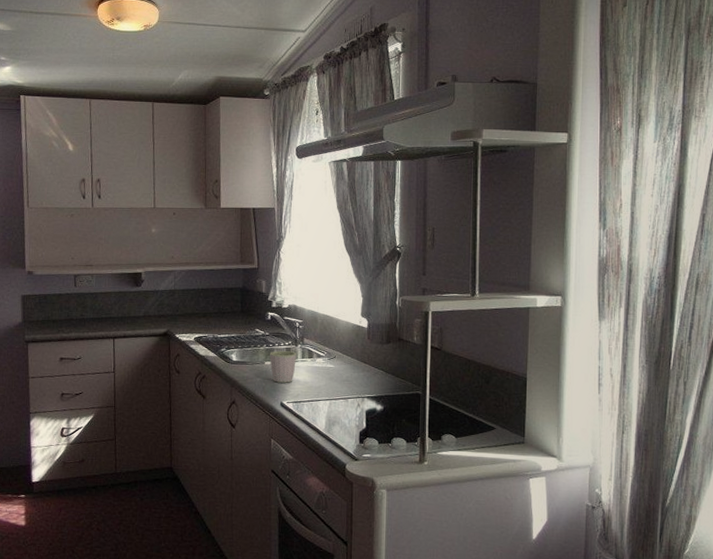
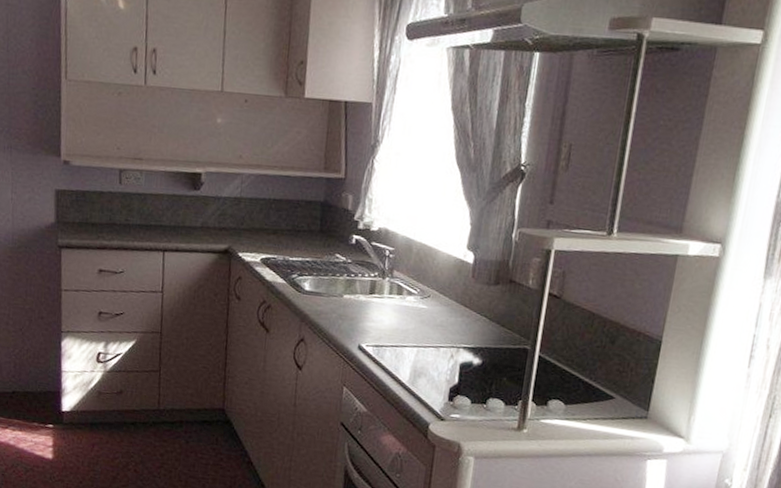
mug: present [270,350,296,383] -> none [349,282,383,323]

